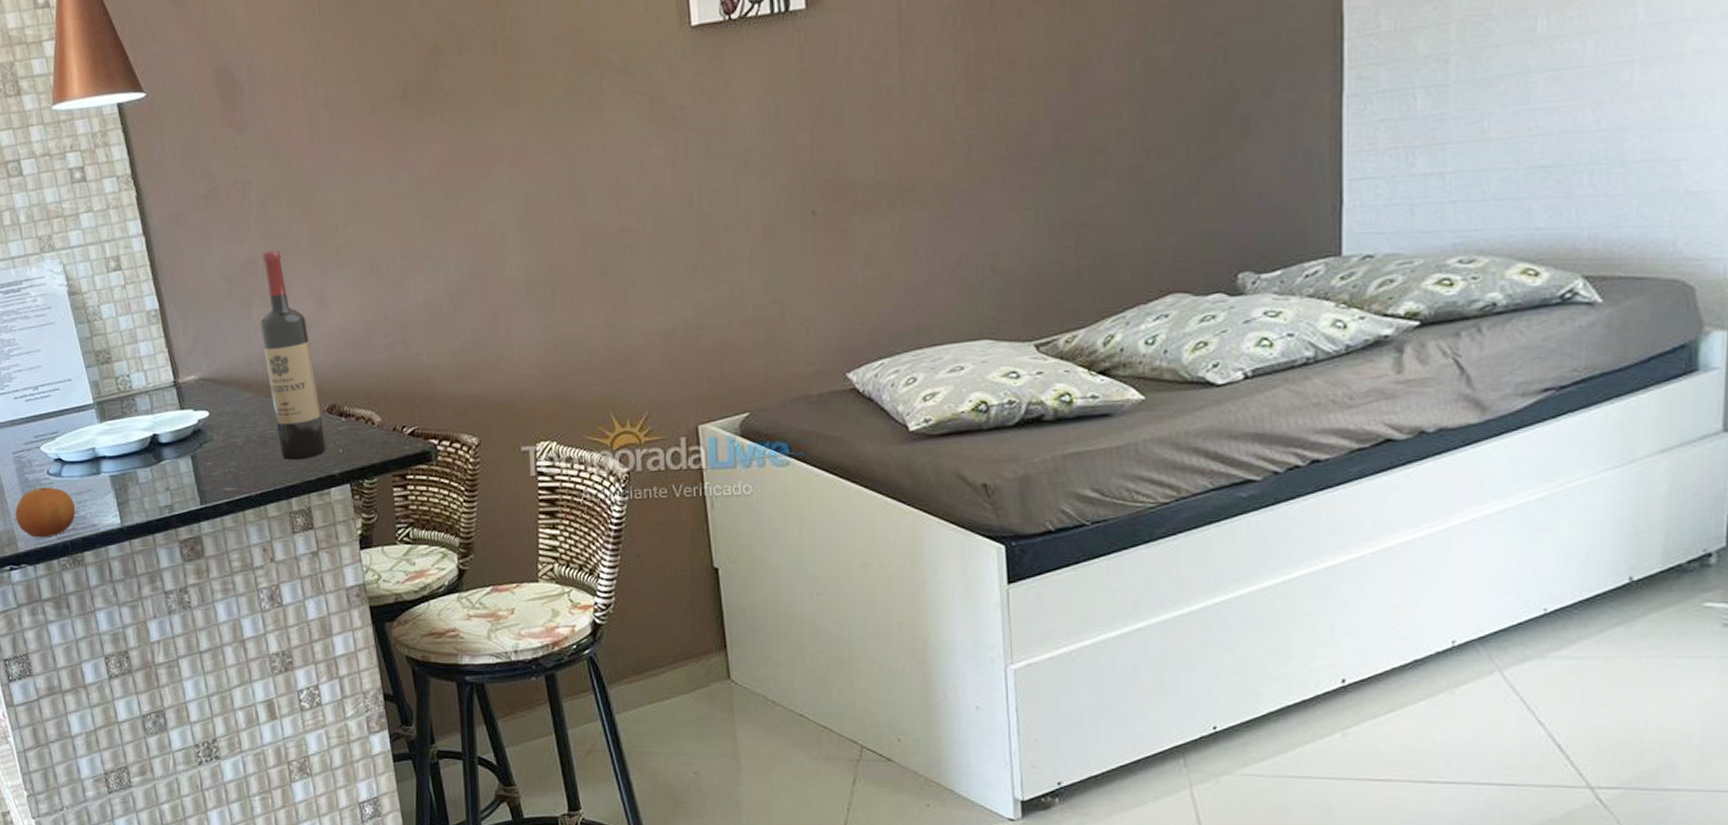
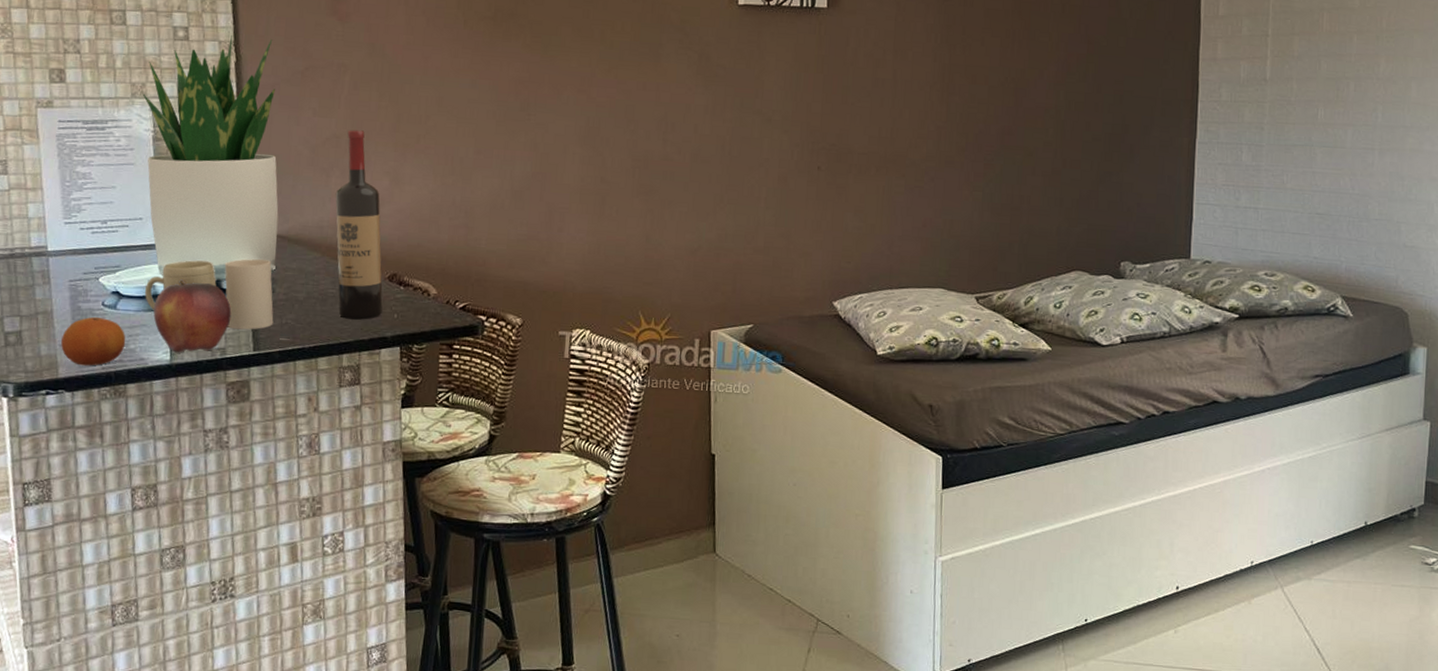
planter: none [51,165,210,437] -> present [143,35,279,281]
mug: none [85,415,154,473] -> present [145,260,217,310]
fruit: none [96,438,174,515] -> present [153,279,232,353]
cup: none [158,407,216,484] -> present [224,259,274,330]

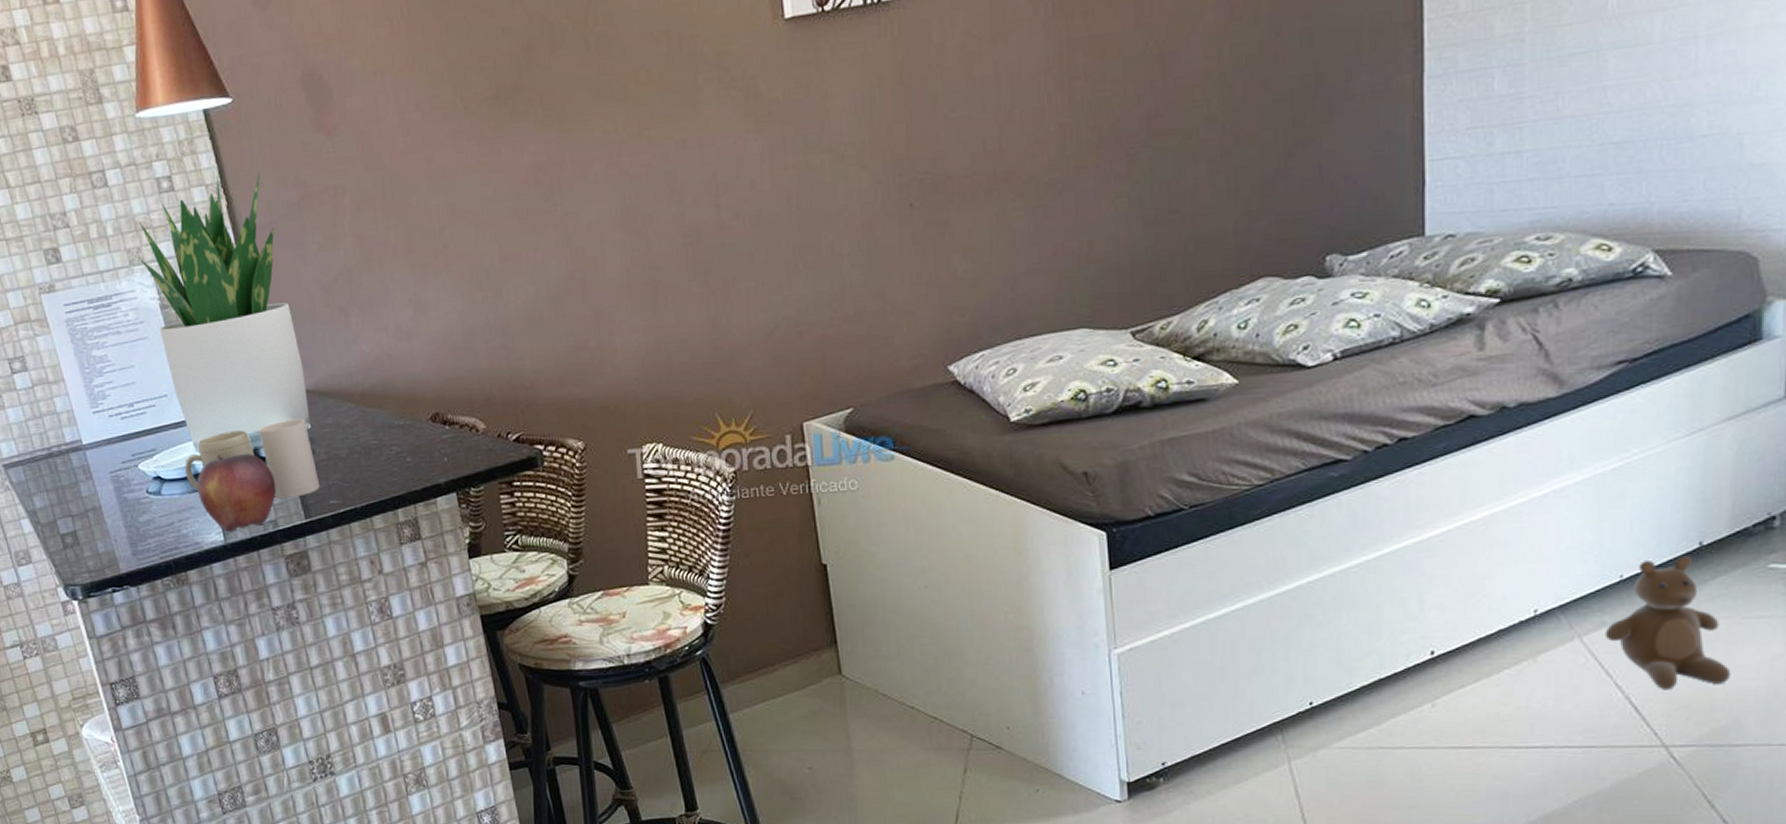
fruit: present [61,317,126,366] -> none [115,506,178,558]
wine bottle: present [335,129,383,321] -> none [358,257,431,472]
teddy bear: none [1299,531,1384,637] -> present [1604,555,1731,690]

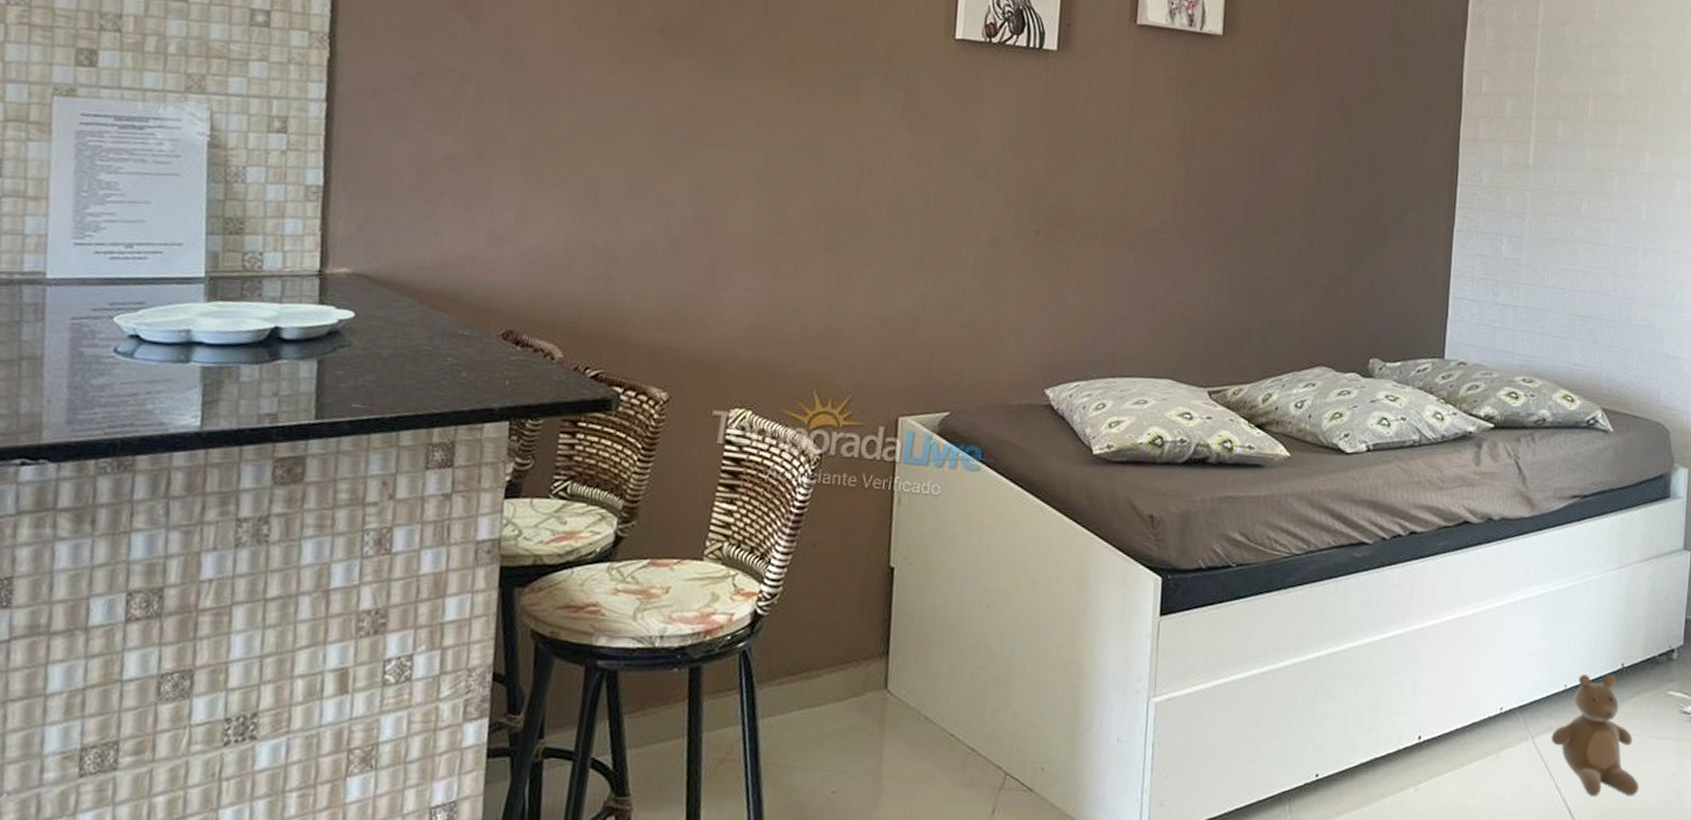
planter: present [139,172,311,453] -> none [193,25,380,328]
mug: present [185,430,255,491] -> none [174,300,275,361]
fruit: present [197,454,277,532] -> none [183,324,292,418]
cup: present [258,419,320,499] -> none [284,302,351,393]

